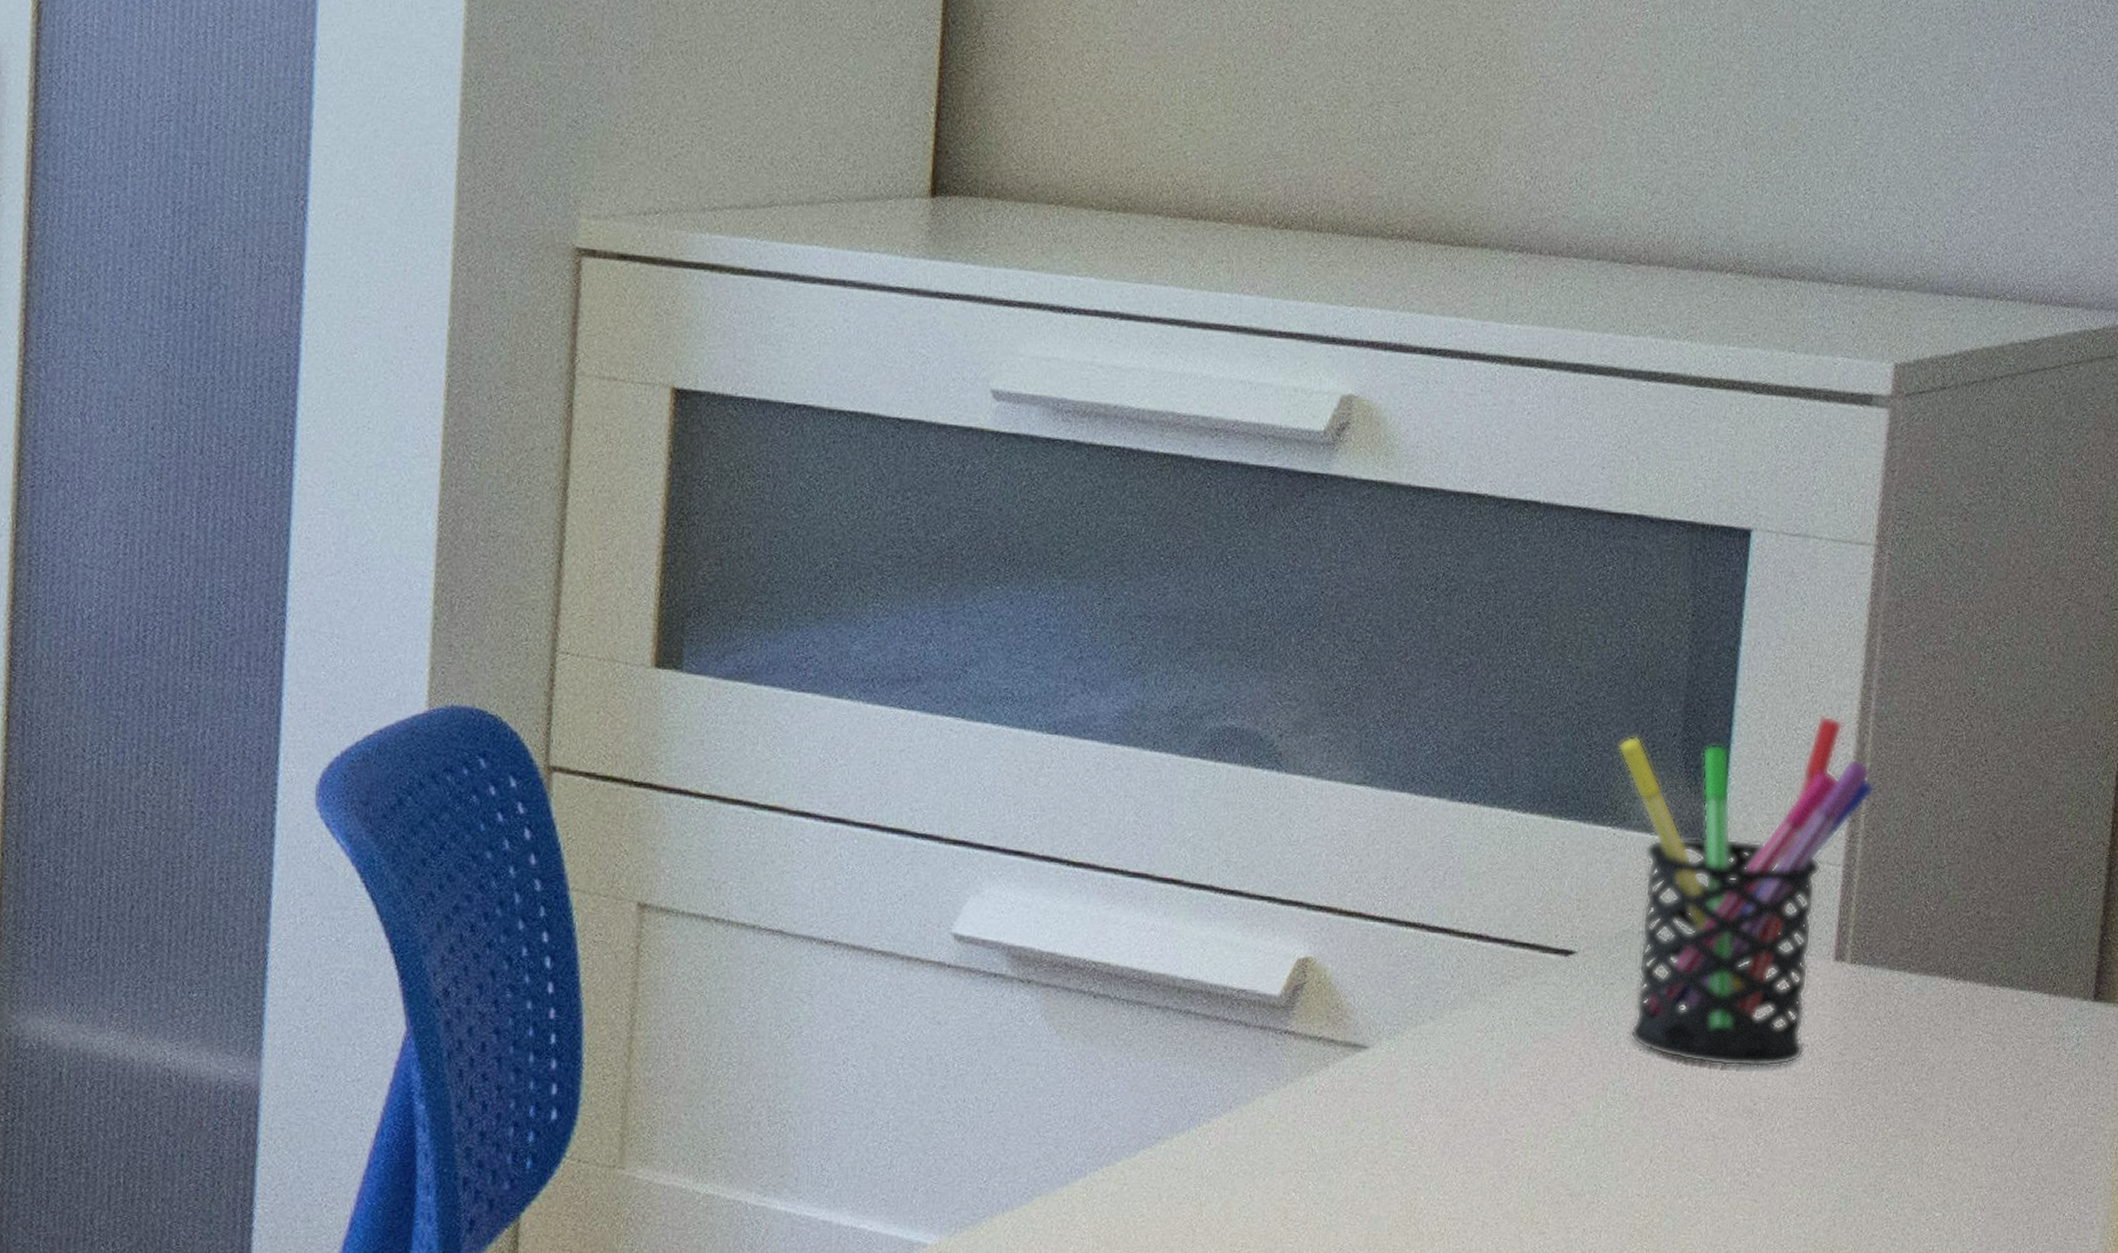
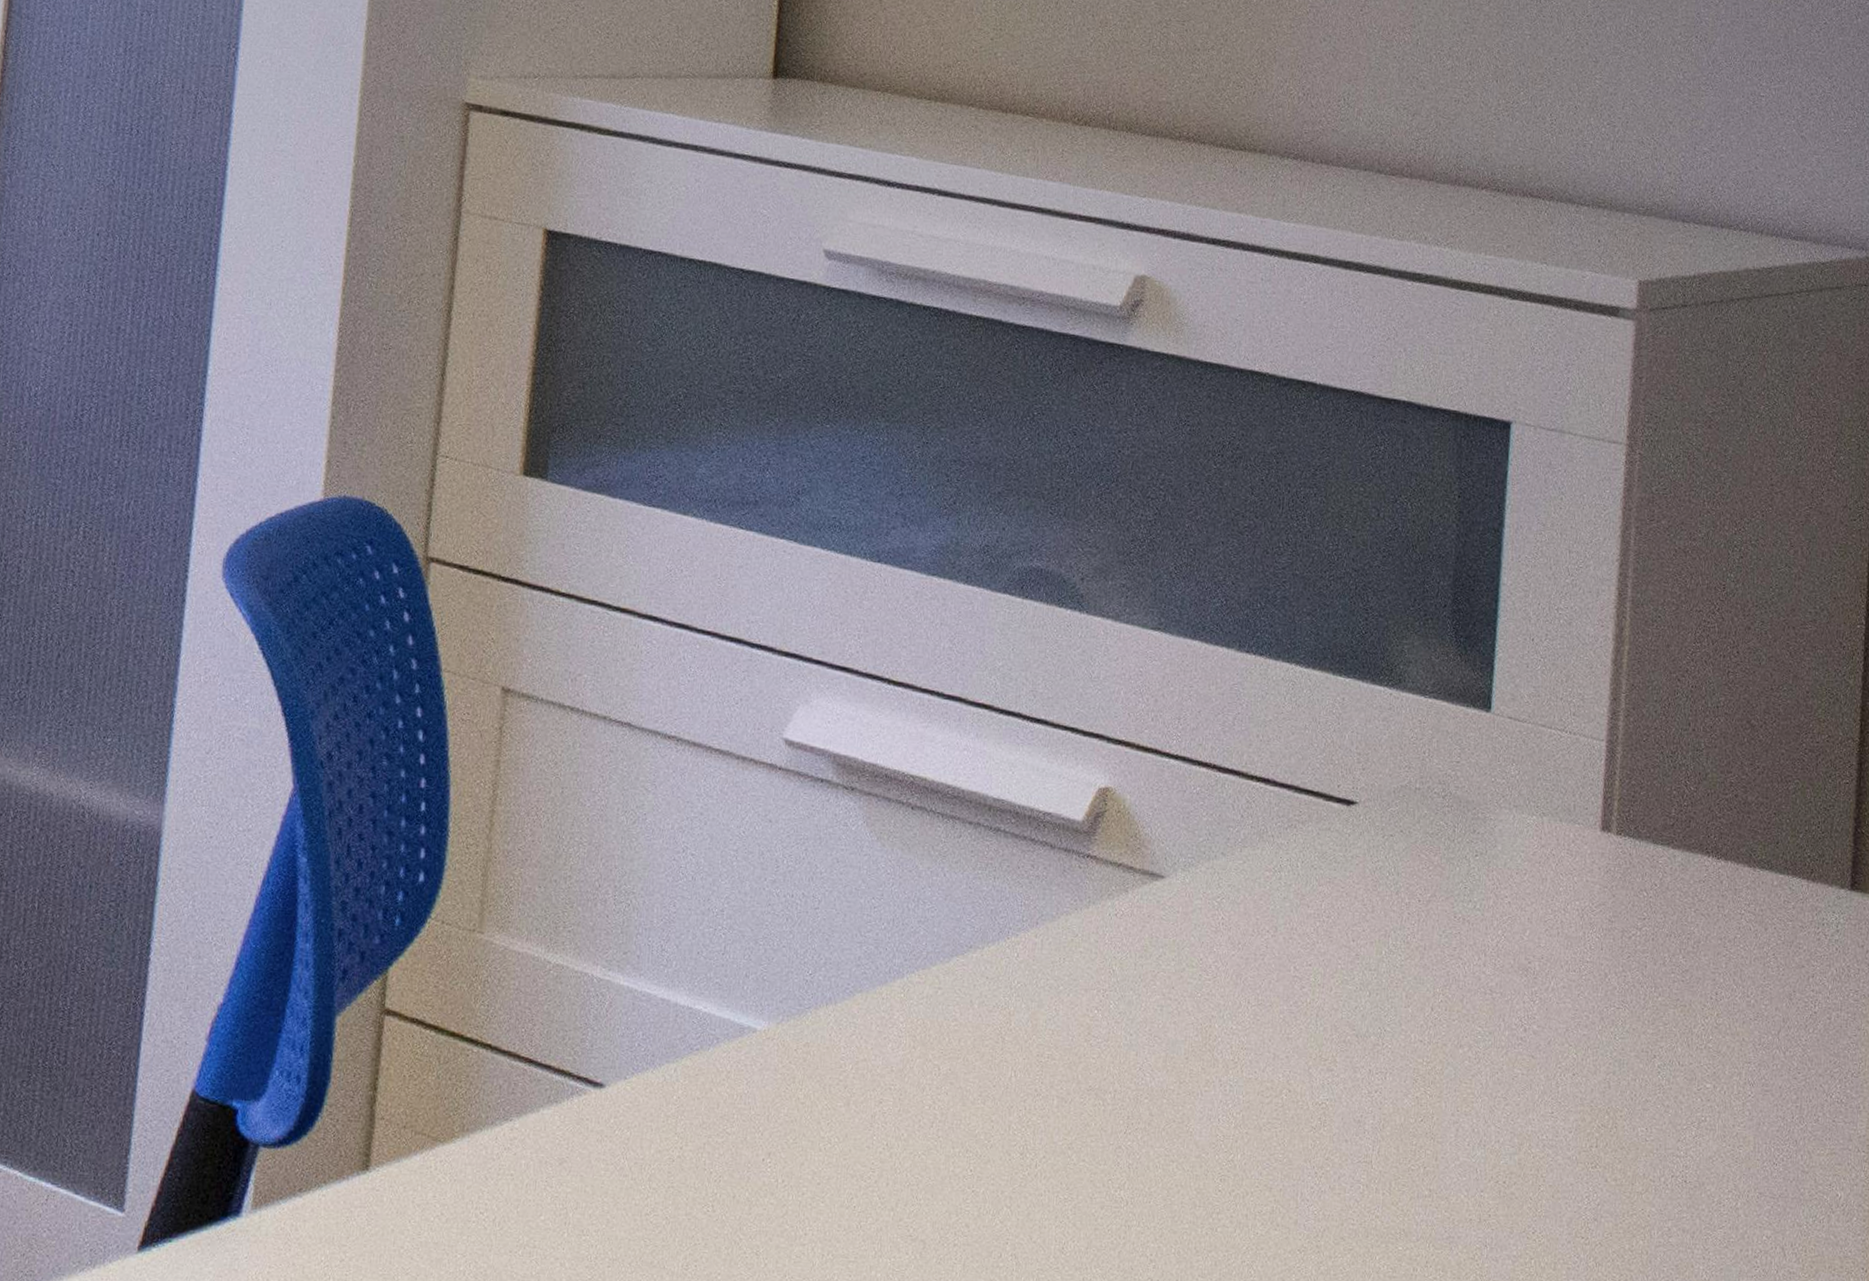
pen holder: present [1618,716,1875,1068] -> none [1392,599,1634,928]

